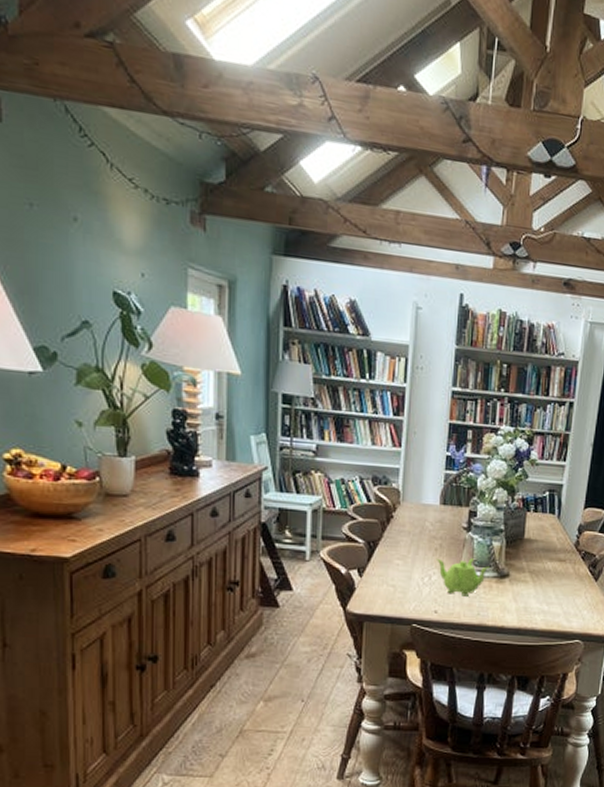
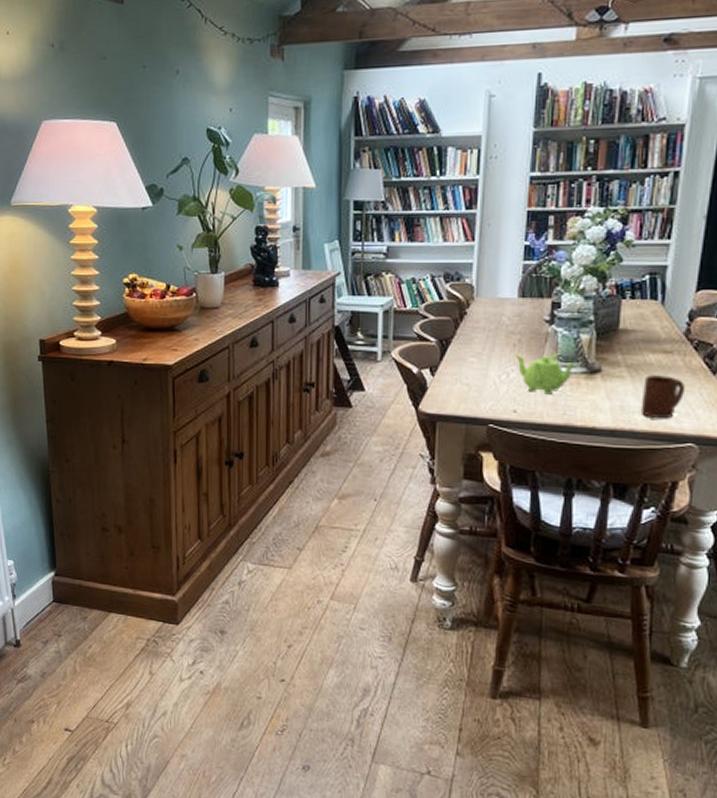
cup: none [540,580,574,619] -> present [640,375,685,419]

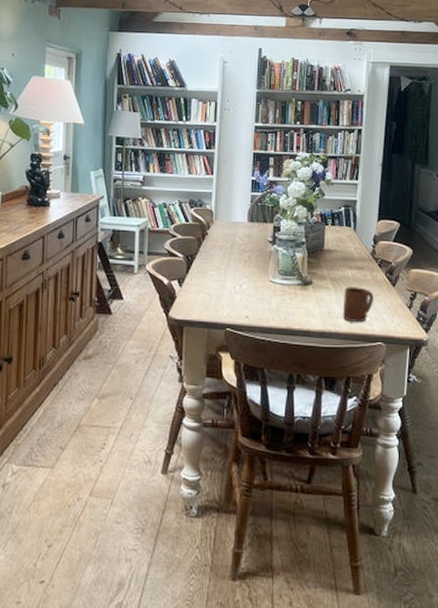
teapot: present [515,353,577,395] -> none [246,268,294,303]

